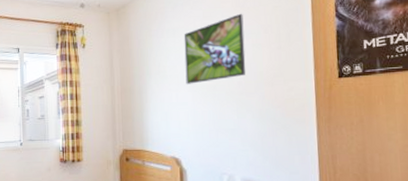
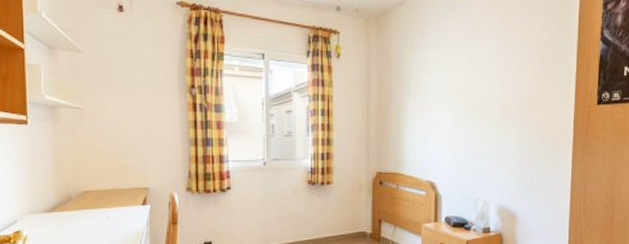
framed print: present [183,13,246,84] -> none [446,30,510,104]

